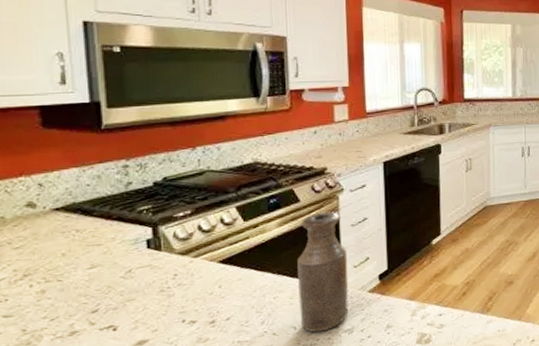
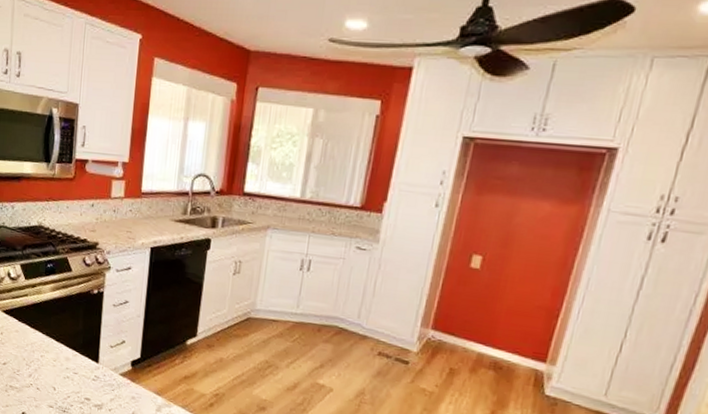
bottle: present [297,212,349,333] -> none [59,286,107,400]

